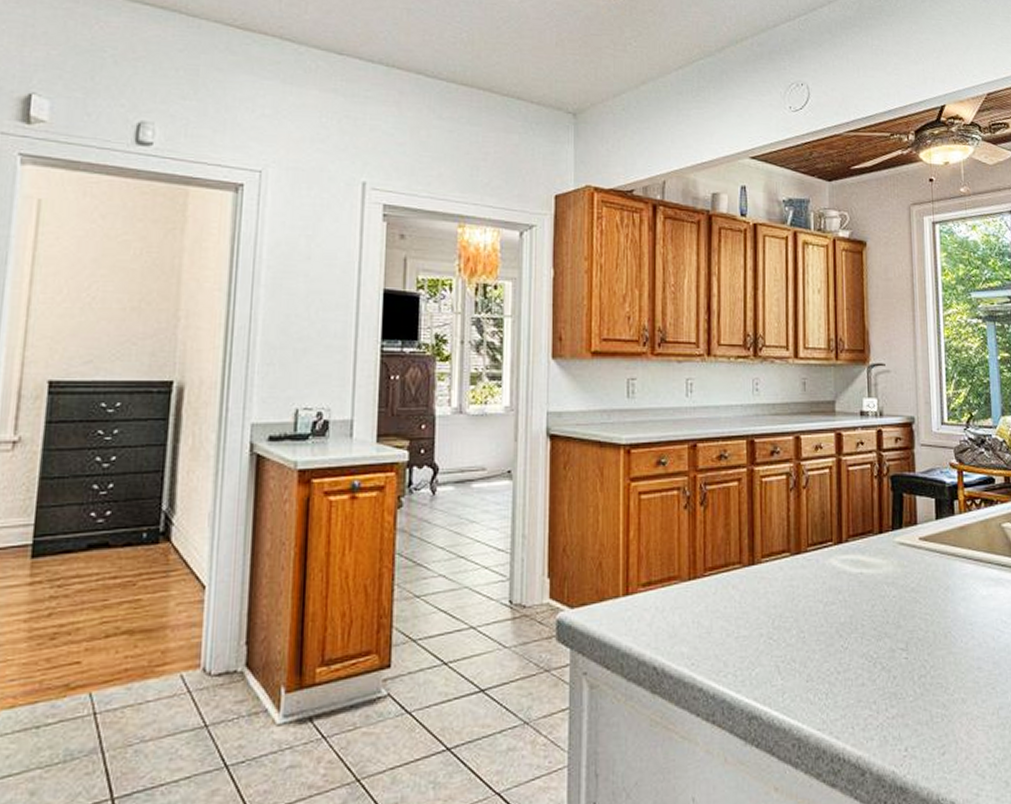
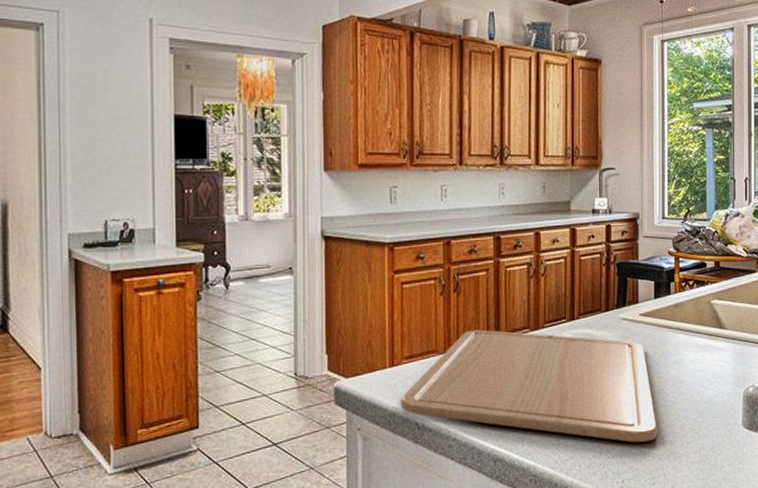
chopping board: none [636,552,946,700] -> present [400,329,657,443]

